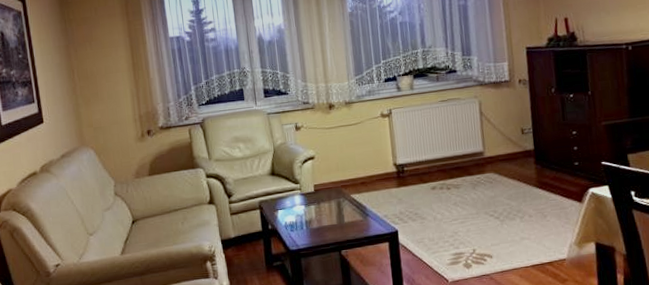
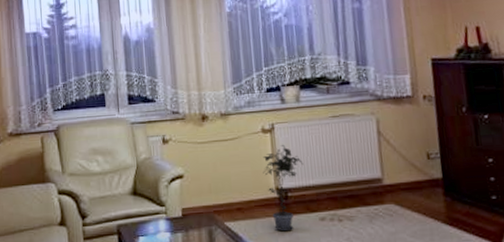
potted plant: none [382,126,417,200] -> present [263,144,304,232]

